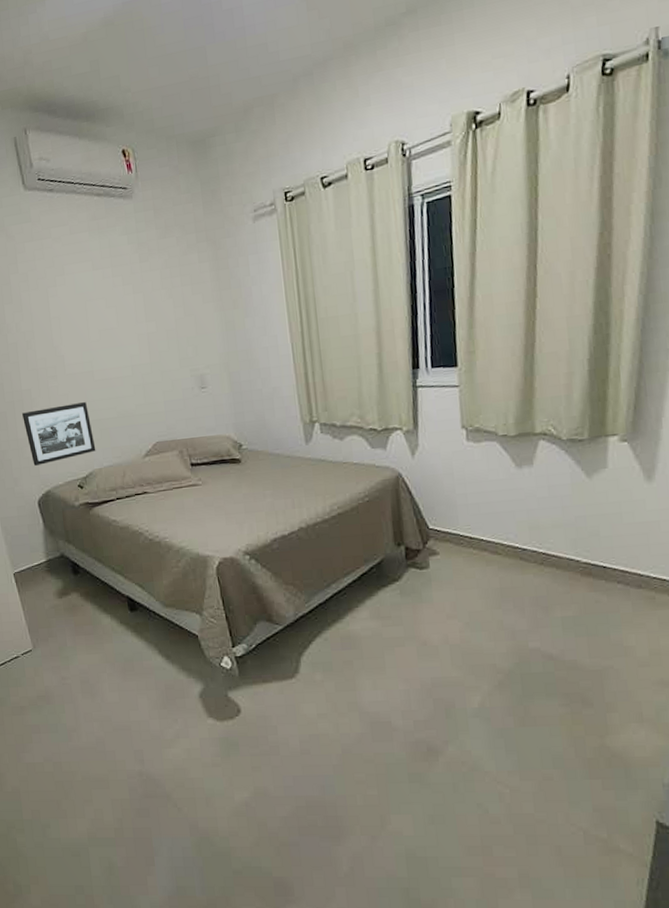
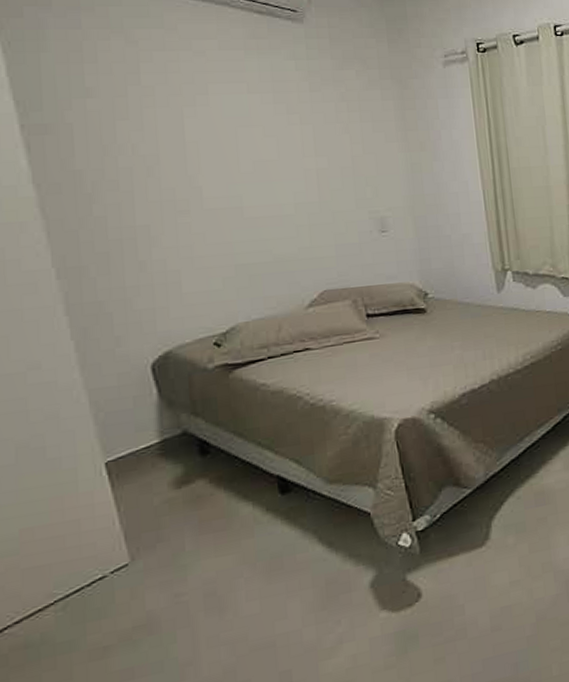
picture frame: present [22,402,96,466] -> none [134,243,242,320]

